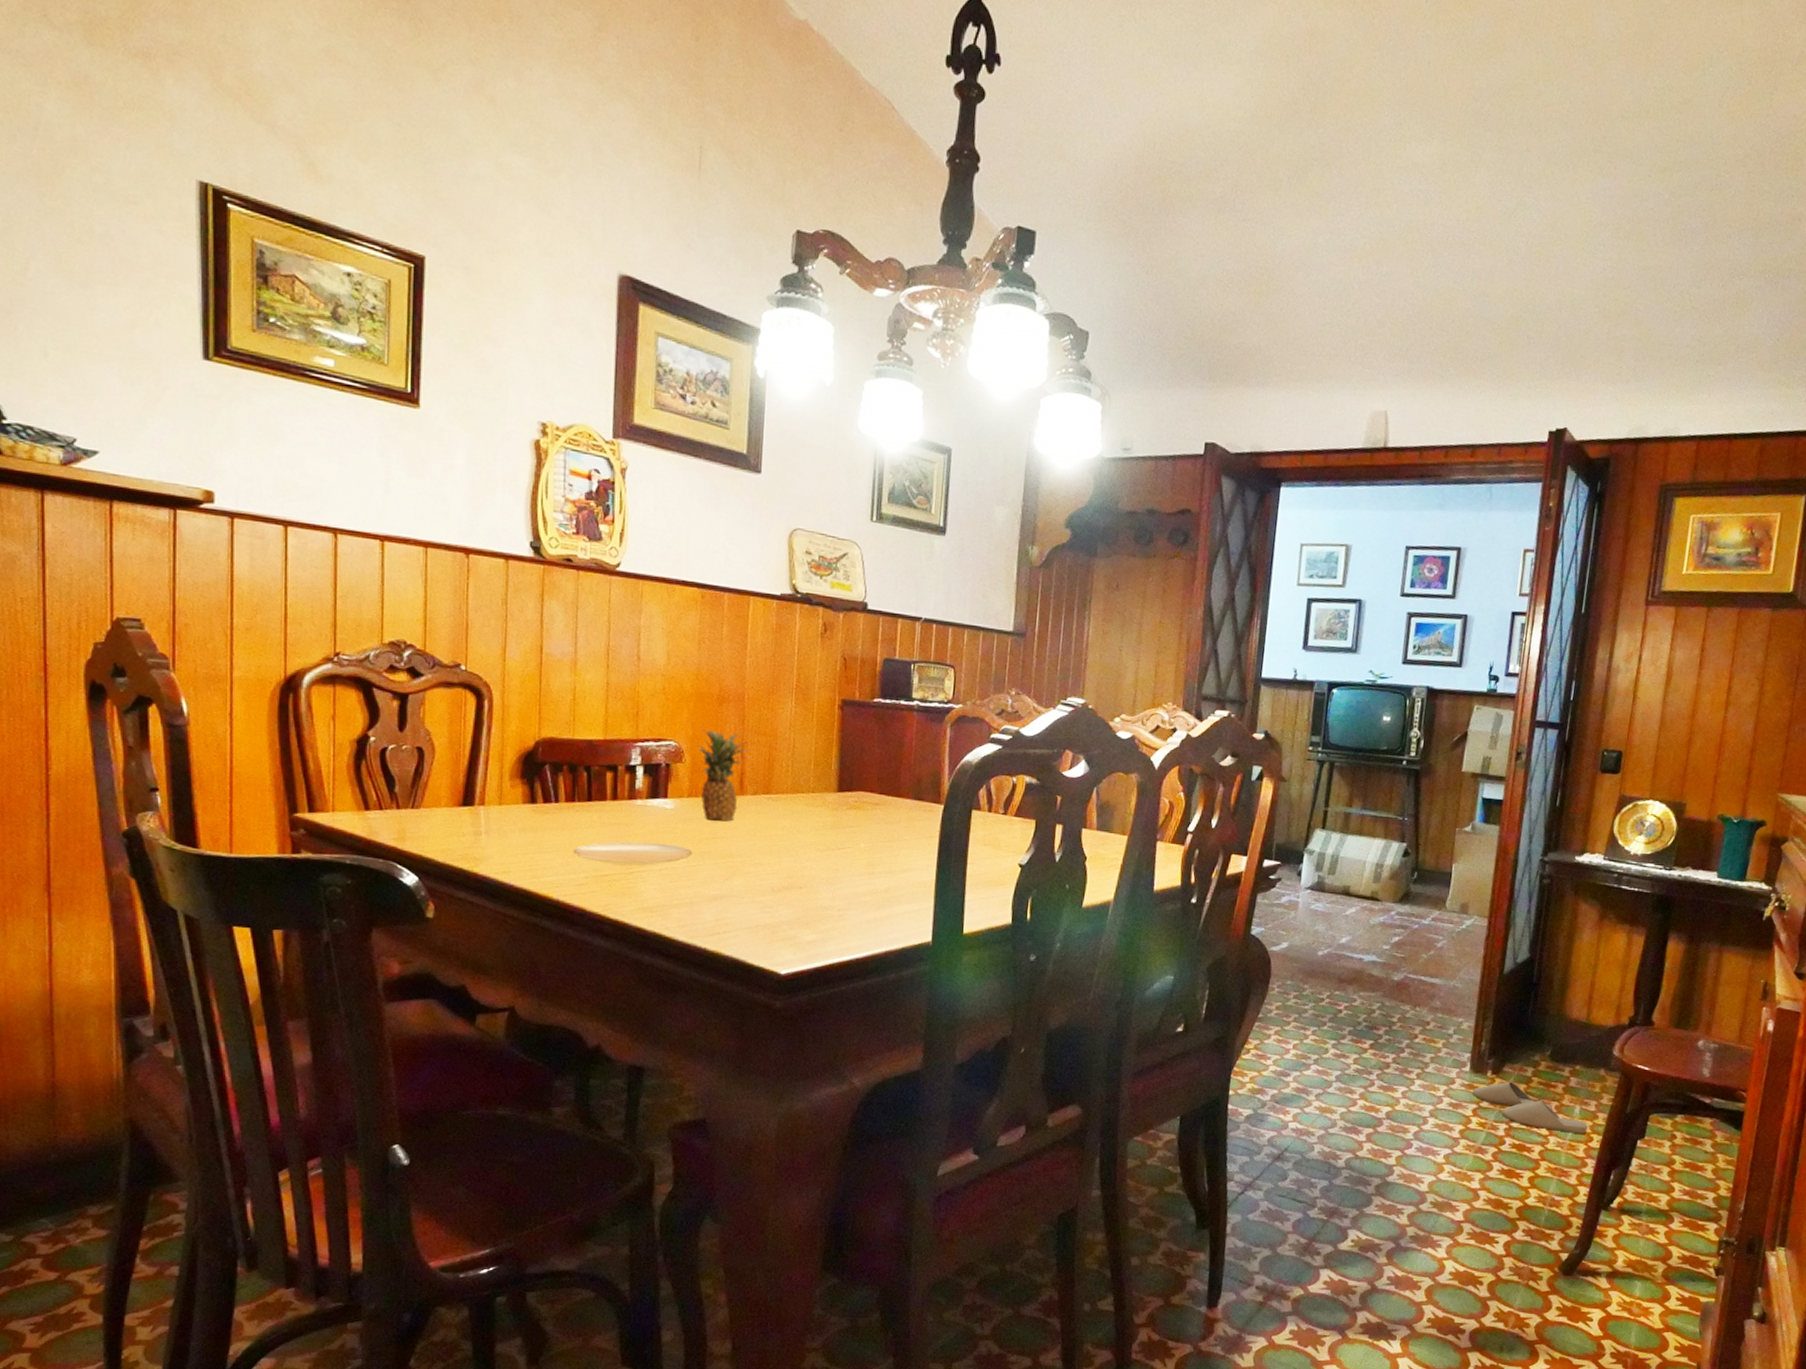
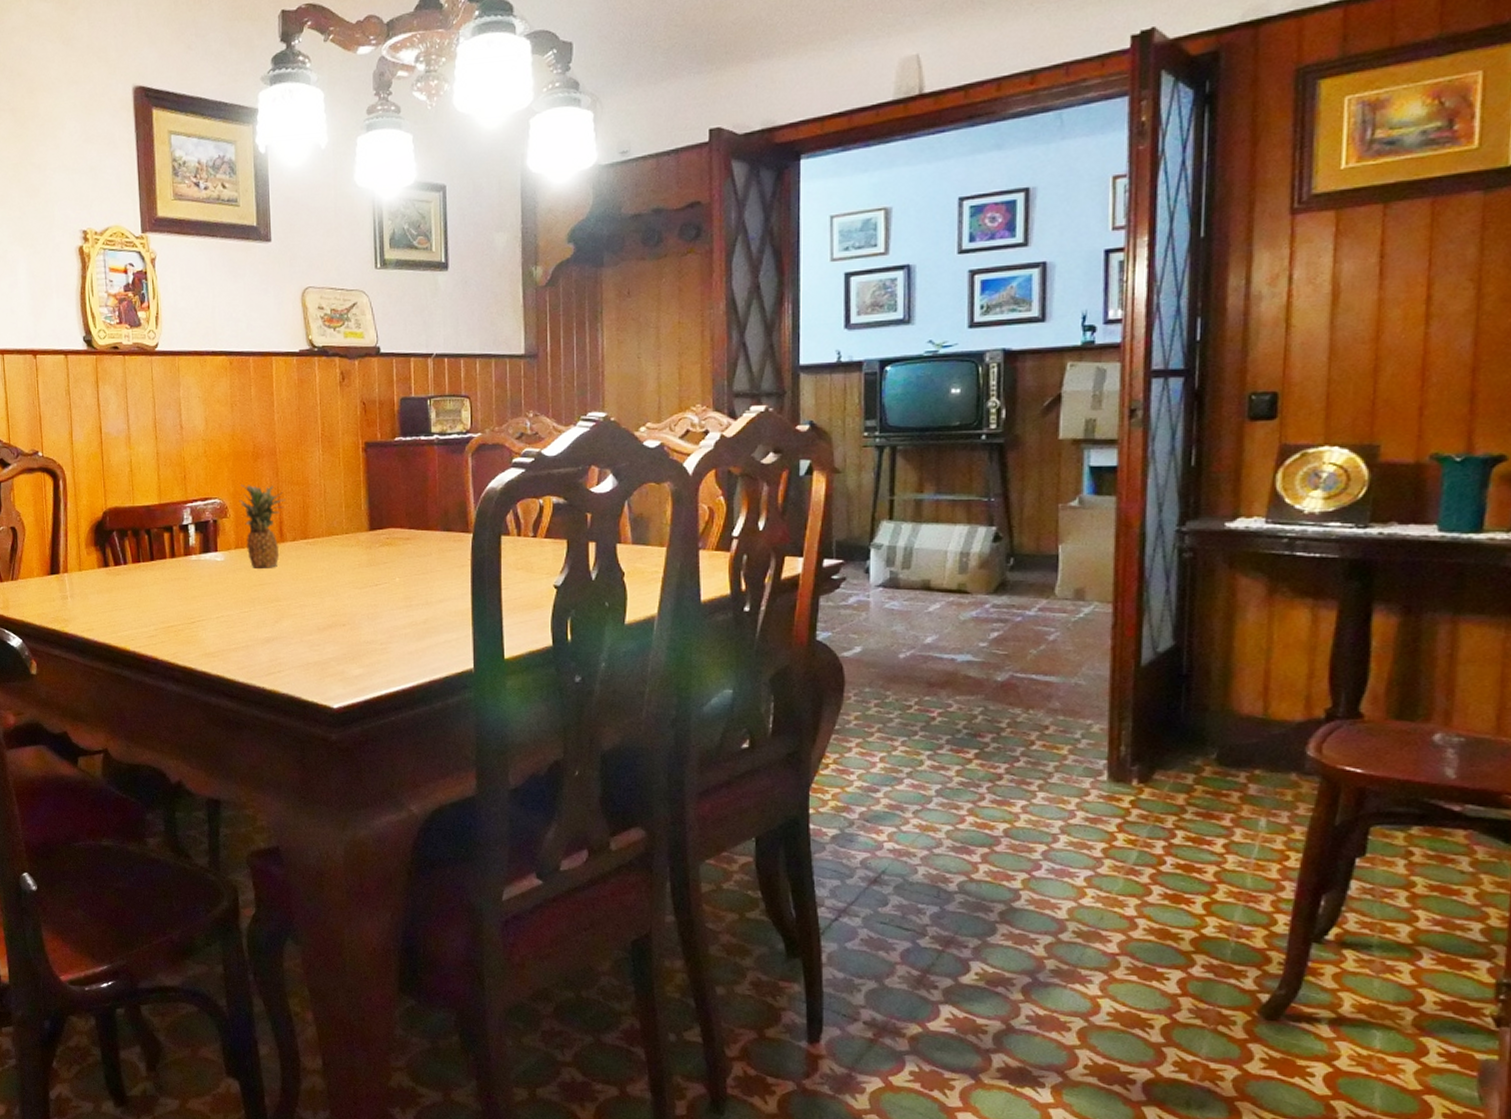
plate: present [573,841,693,867] -> none [143,593,244,617]
slippers: present [1472,1081,1588,1134] -> none [1114,790,1280,851]

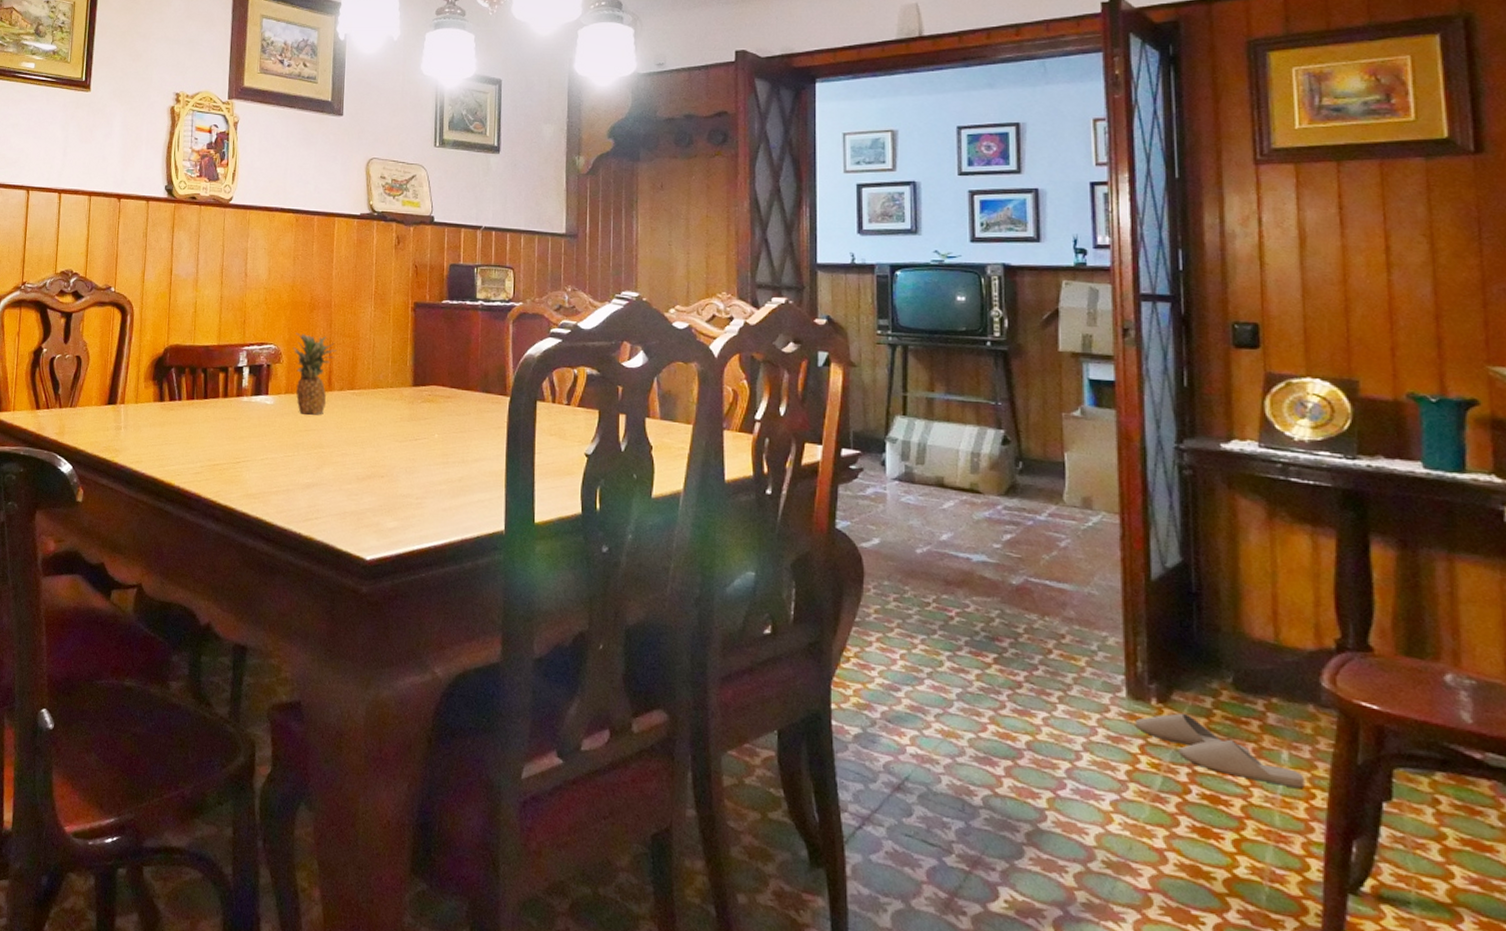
slippers: none [1114,790,1280,851] -> present [1135,713,1305,788]

